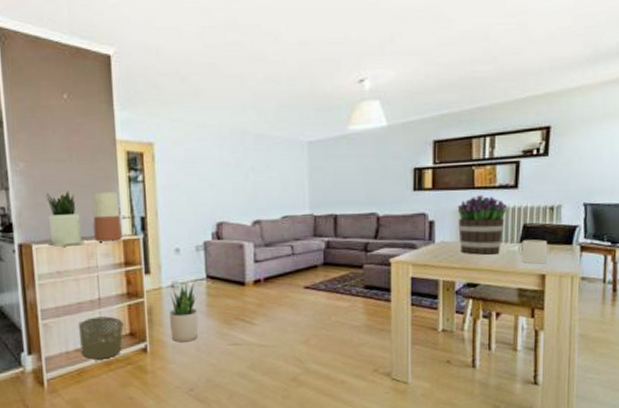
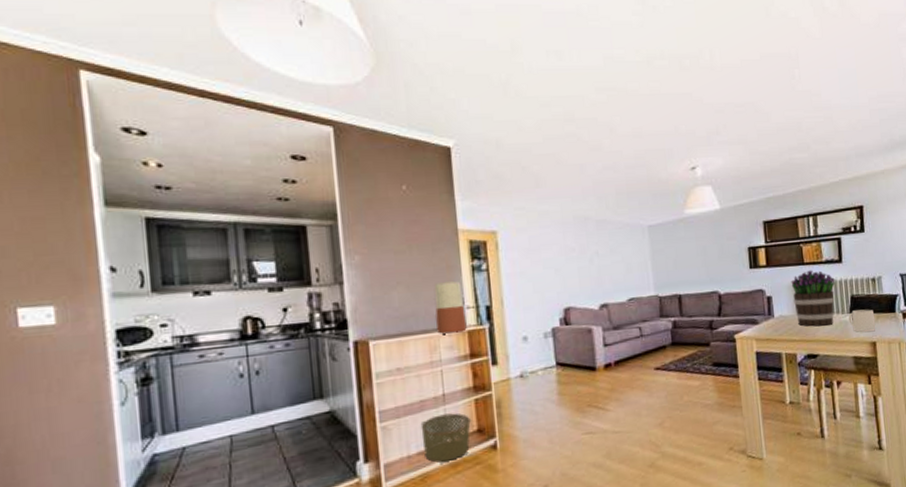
planter: present [46,191,85,247] -> none [384,282,427,342]
planter: present [170,284,199,343] -> none [519,372,551,436]

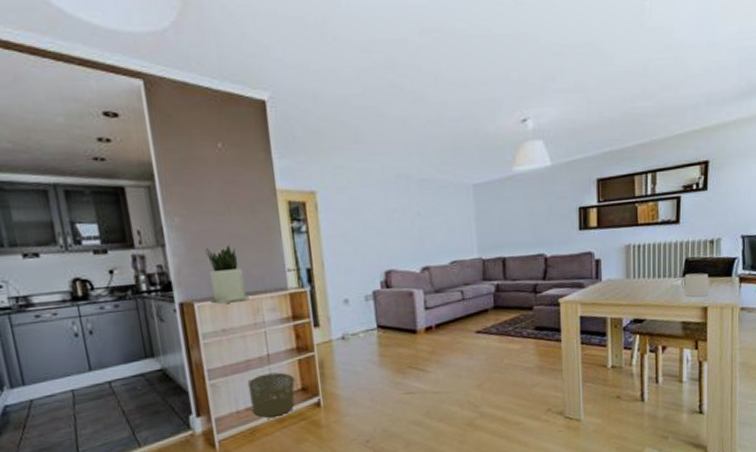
planter: none [384,282,427,342] -> present [205,245,250,304]
vase: present [434,281,467,334] -> none [255,243,289,297]
bouquet: present [791,270,835,327] -> none [622,231,670,291]

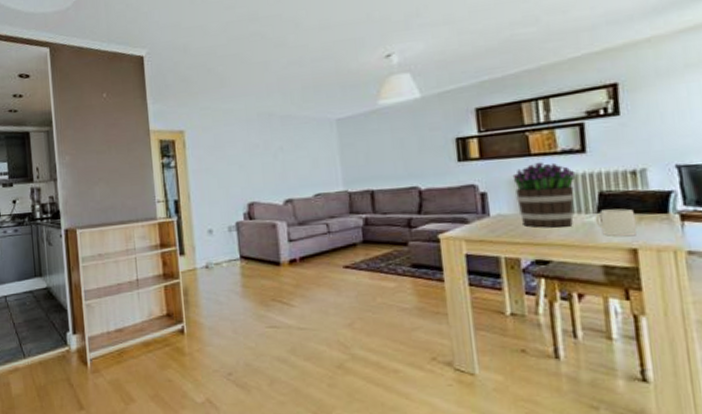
planter: present [205,245,250,304] -> none [88,179,123,231]
basket: present [247,372,296,418] -> none [118,297,162,340]
bouquet: none [622,231,670,291] -> present [512,162,576,228]

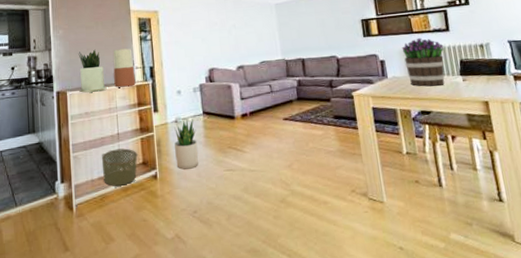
planter: none [88,179,123,231] -> present [78,49,107,93]
basket: none [118,297,162,340] -> present [101,148,139,187]
vase: none [129,177,158,225] -> present [113,48,136,88]
planter: none [205,264,235,324] -> present [174,119,199,170]
mug: present [595,208,637,237] -> none [459,72,487,93]

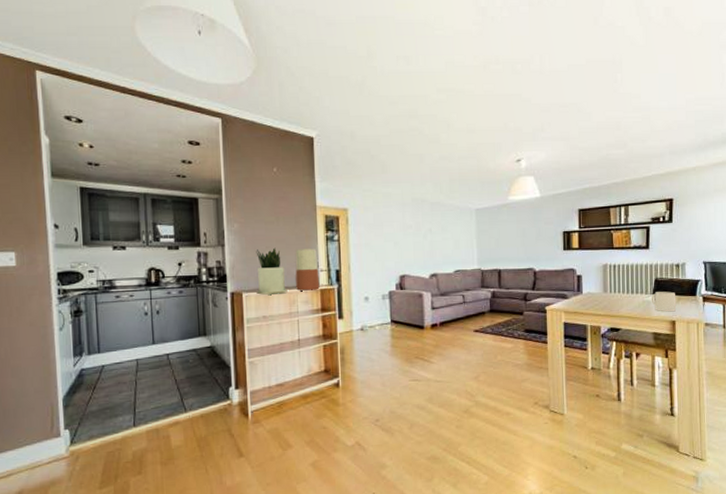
basket: present [101,148,139,187] -> none [280,355,321,394]
planter: present [174,119,199,170] -> none [359,327,384,378]
bouquet: present [401,38,445,87] -> none [600,254,641,304]
mug: none [459,72,487,93] -> present [651,291,677,312]

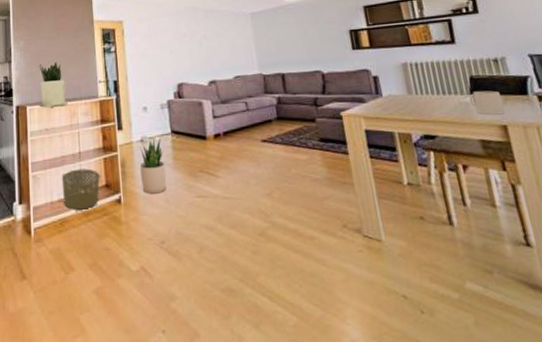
basket: none [280,355,321,394] -> present [61,169,101,210]
vase: present [295,248,320,291] -> none [75,61,99,103]
planter: none [359,327,384,378] -> present [140,138,167,194]

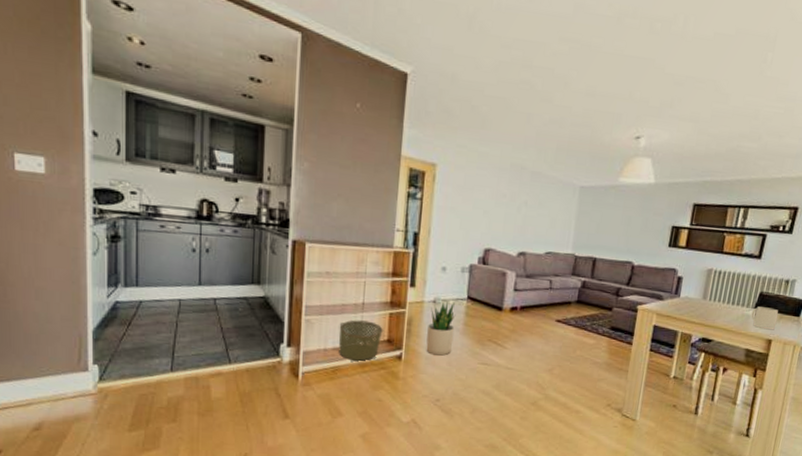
planter: present [38,61,68,108] -> none [320,195,357,250]

